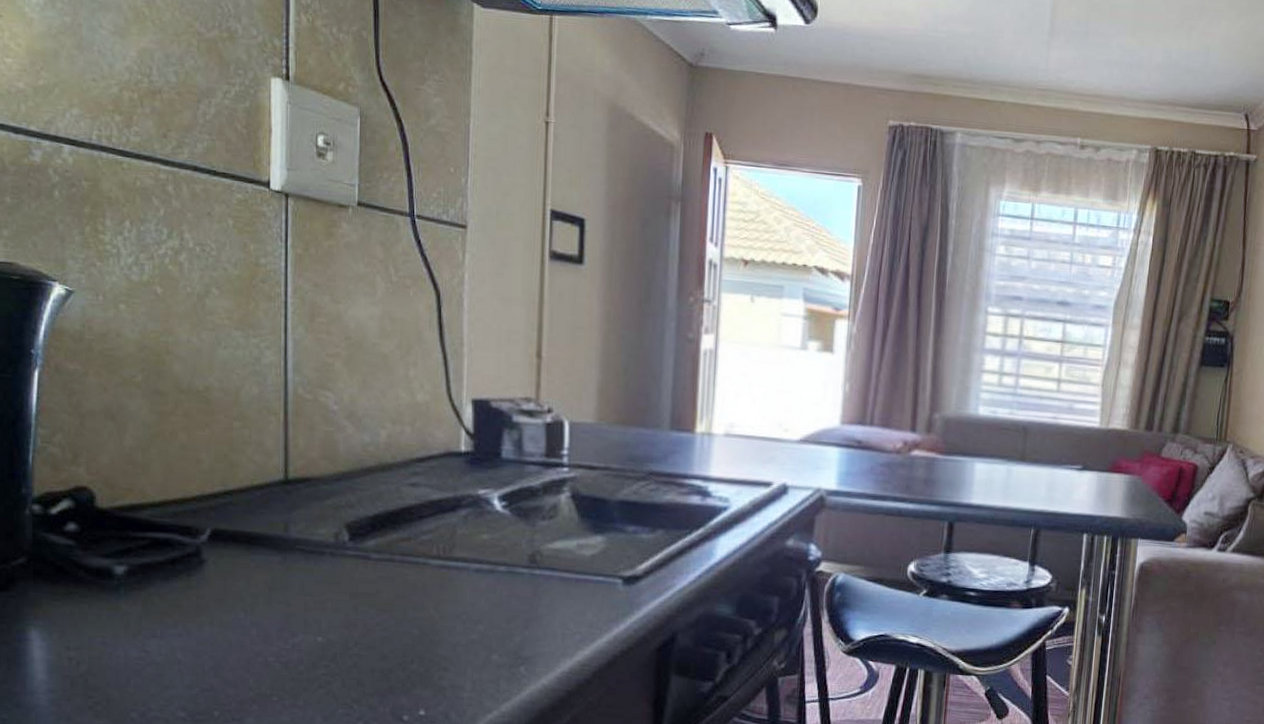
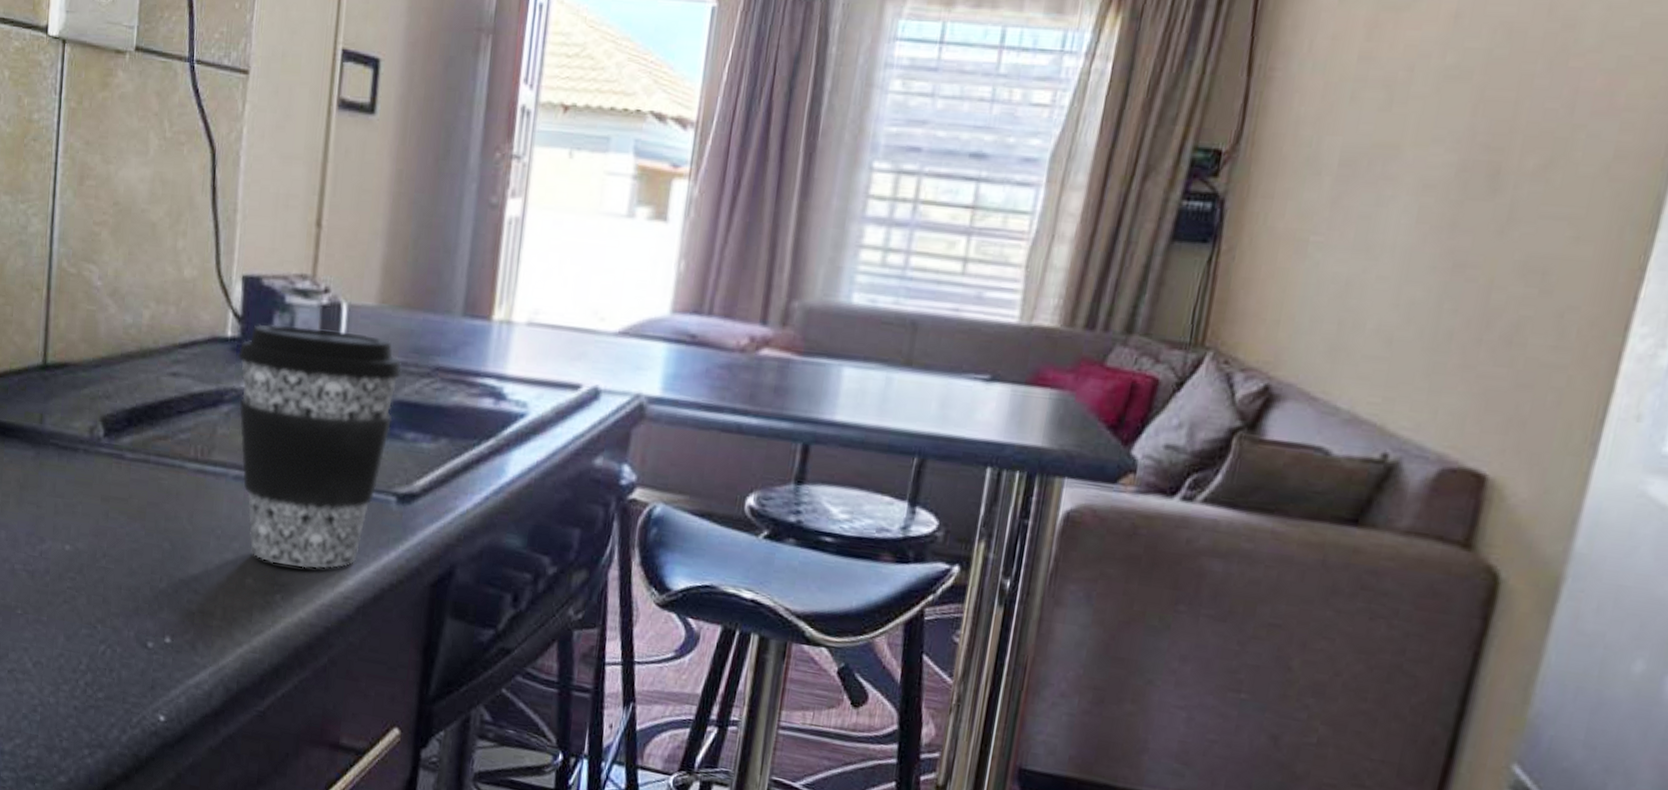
coffee cup: none [471,439,621,643] -> present [237,324,403,569]

